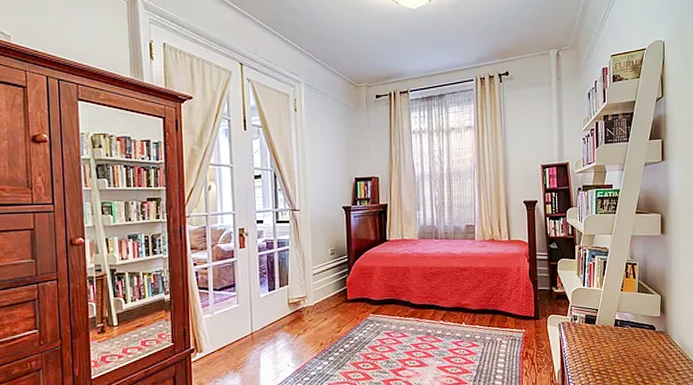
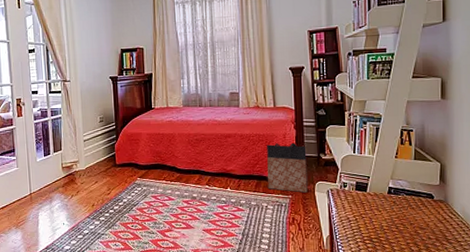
bag: none [501,276,540,327] -> present [267,142,308,193]

